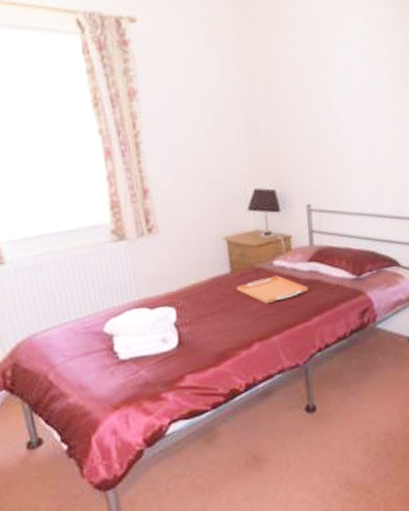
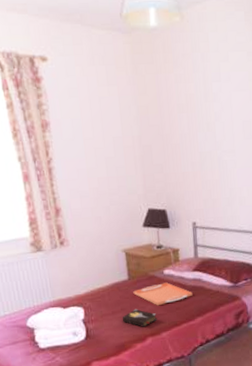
hardback book: none [222,308,266,330] -> present [122,308,158,327]

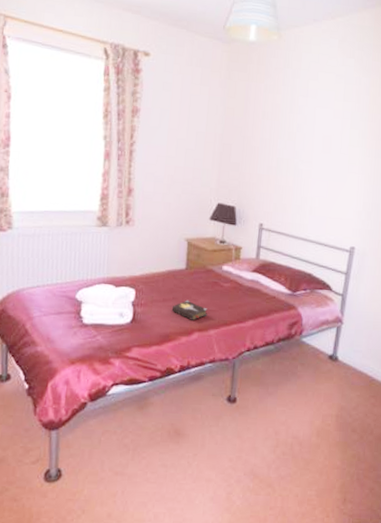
serving tray: present [133,282,193,306] -> none [188,278,248,302]

